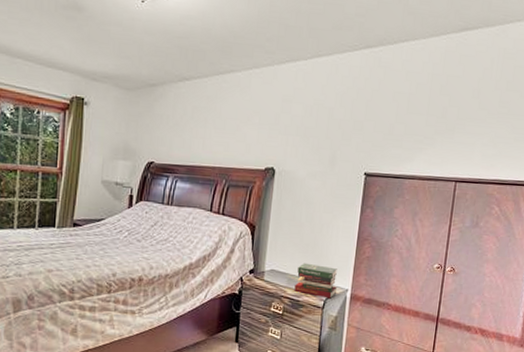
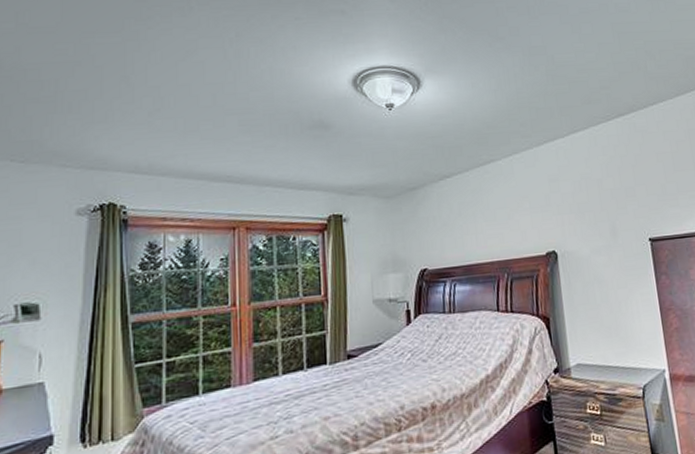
books: present [294,262,338,299] -> none [605,347,655,386]

